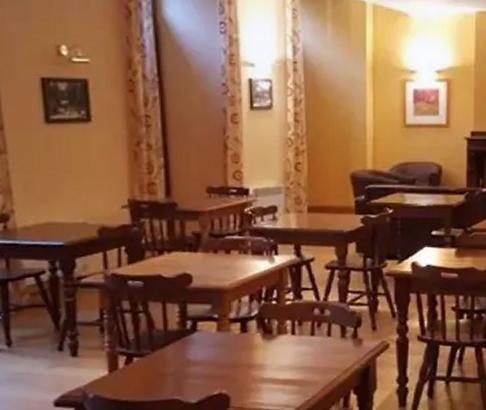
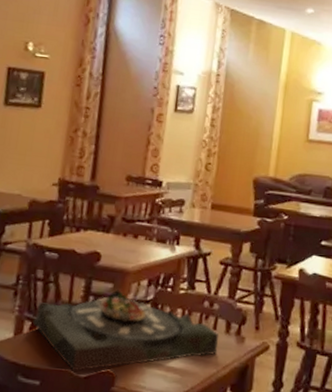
serving tray: none [128,310,335,399] -> present [33,289,220,372]

